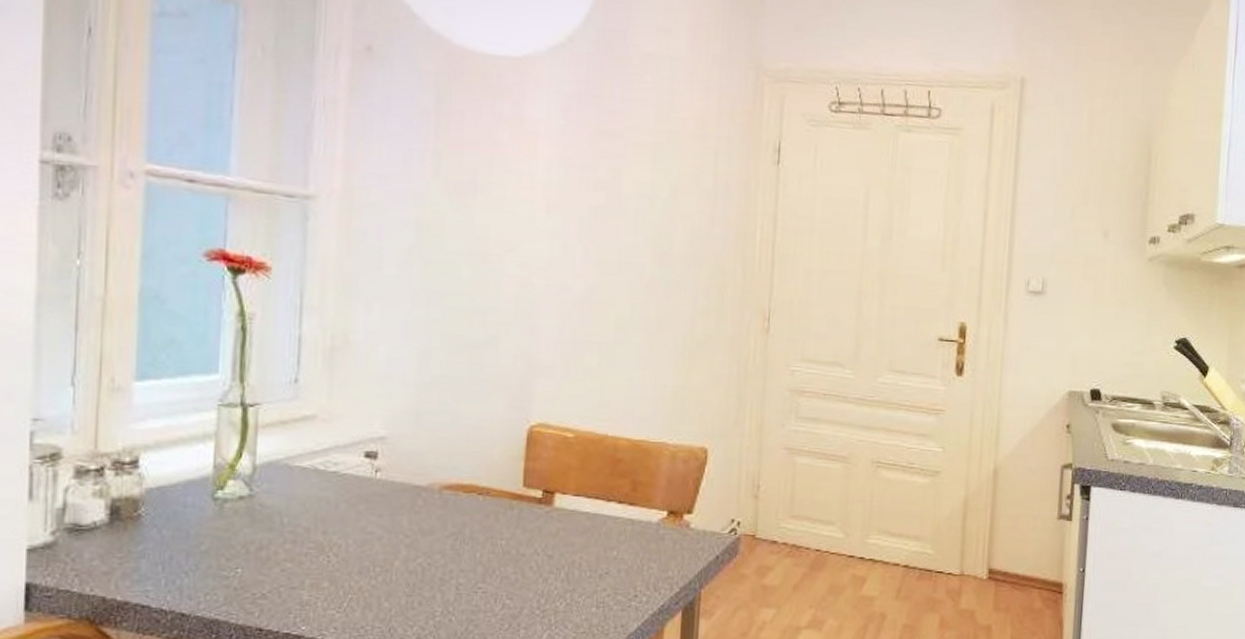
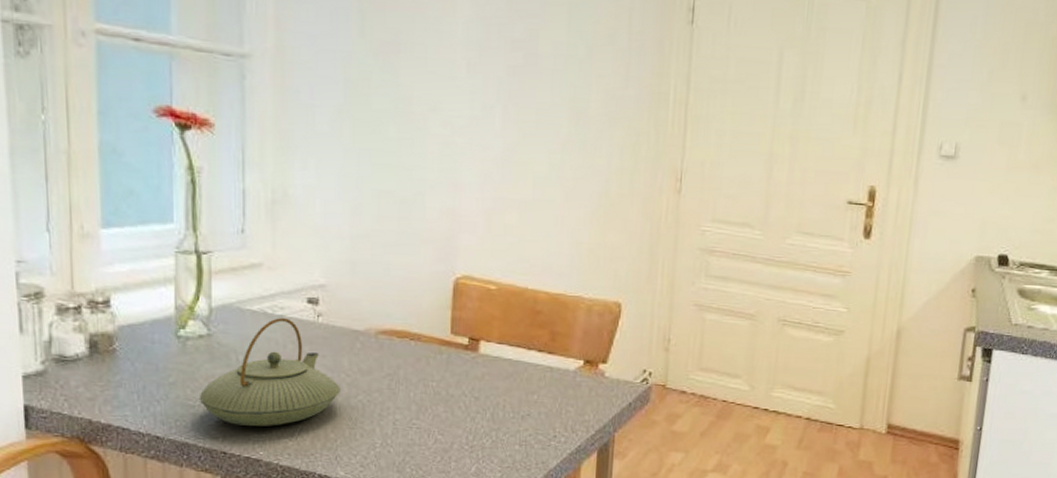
teapot: none [234,474,398,597] -> present [198,318,340,426]

